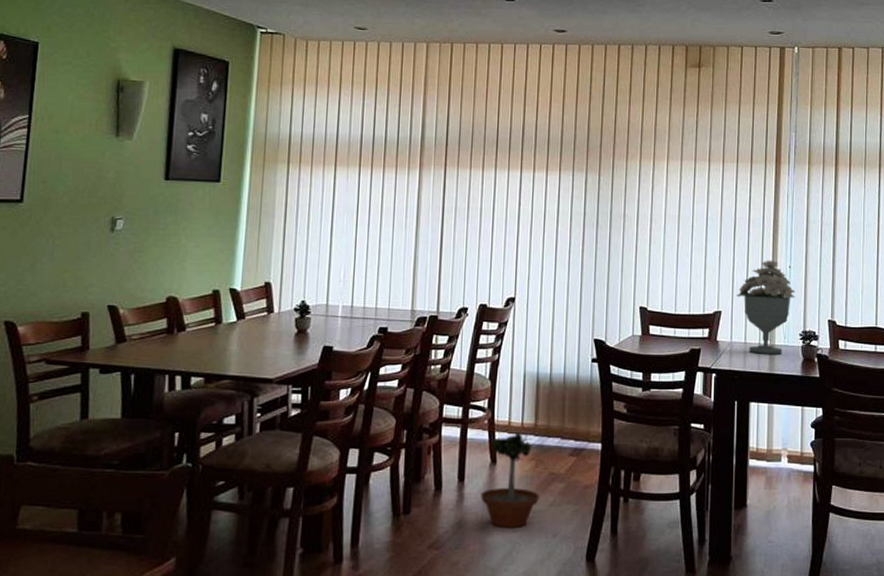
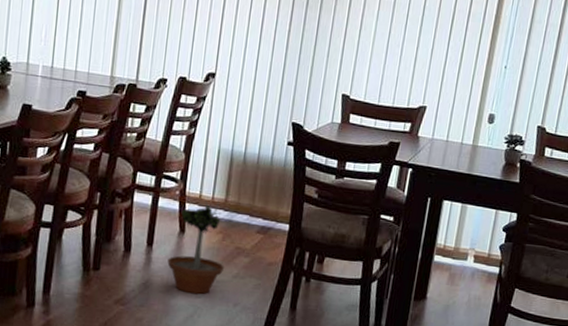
bouquet: present [735,260,796,354] -> none [443,57,507,156]

